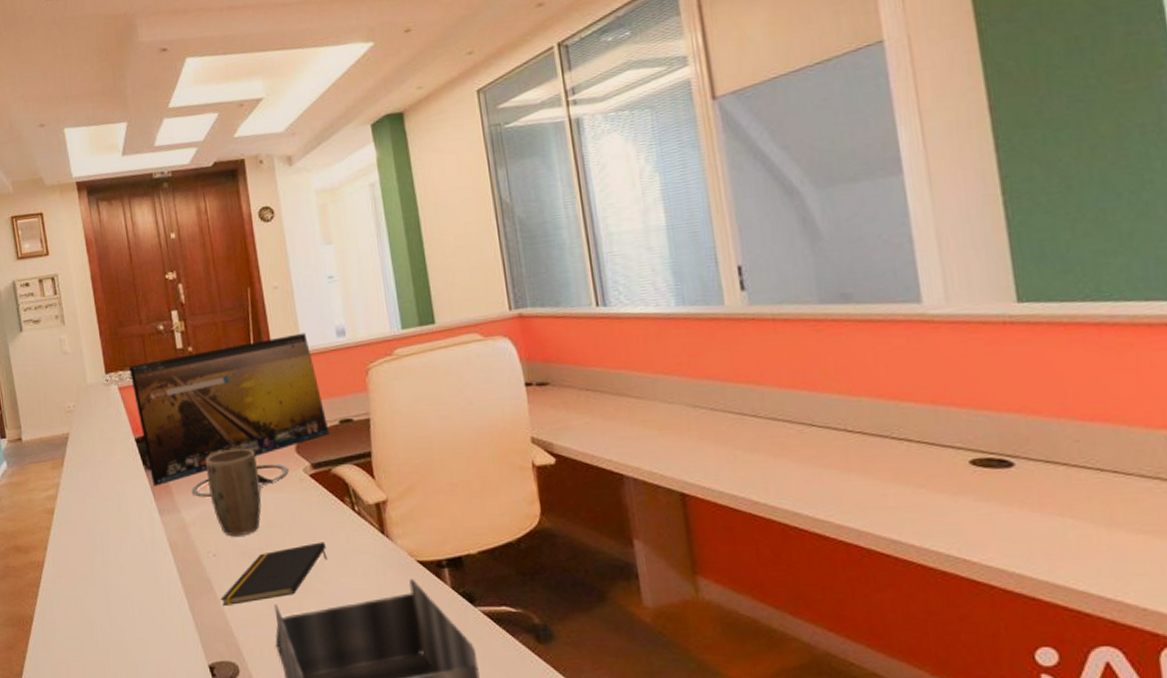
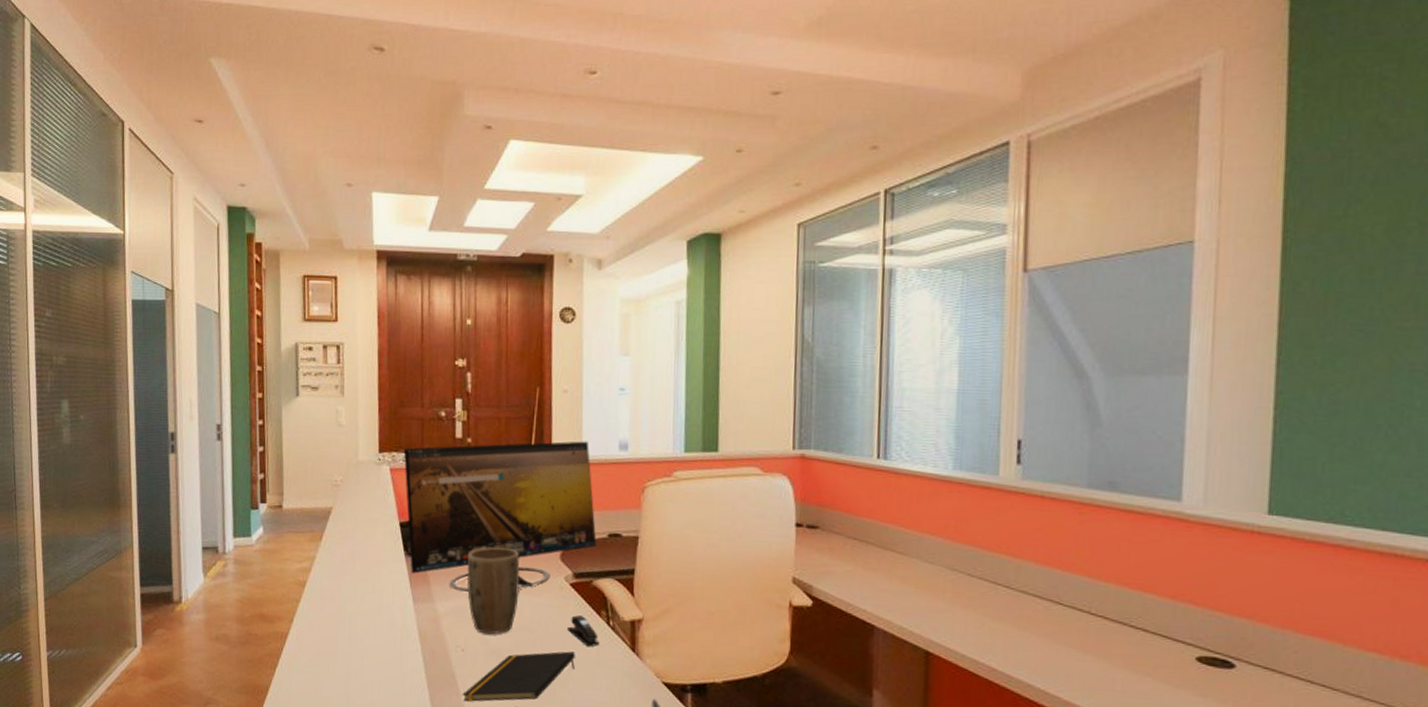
stapler: none [314,505,348,536] -> present [568,615,600,647]

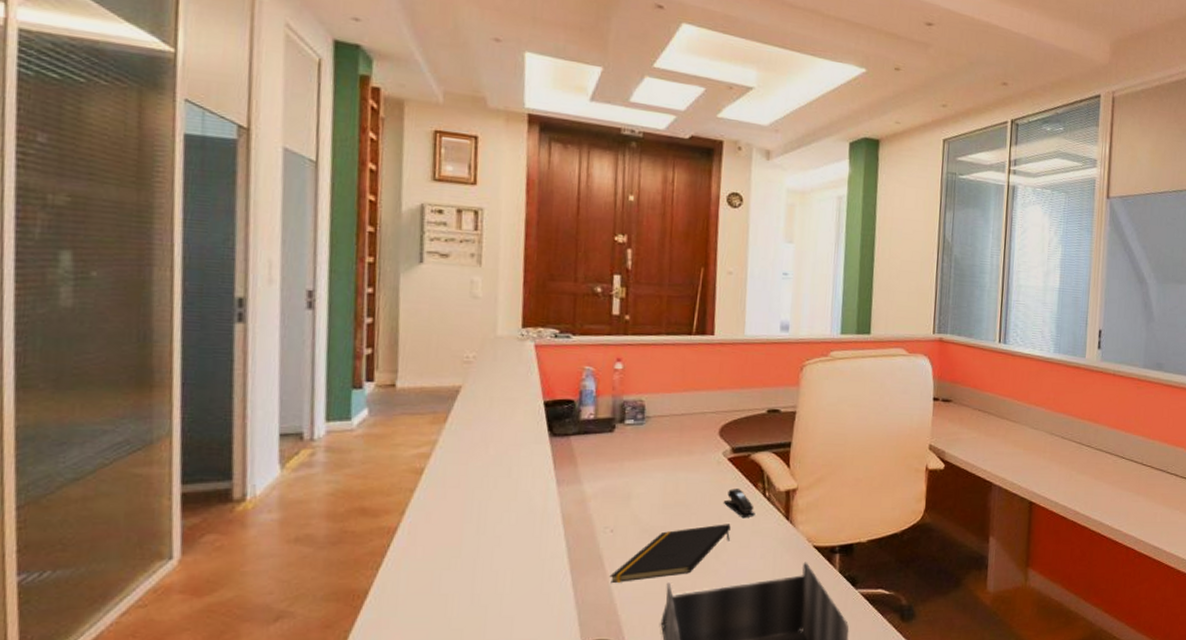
computer monitor: present [403,441,597,592] -> none [551,321,756,471]
plant pot: present [467,547,520,635] -> none [619,425,678,513]

